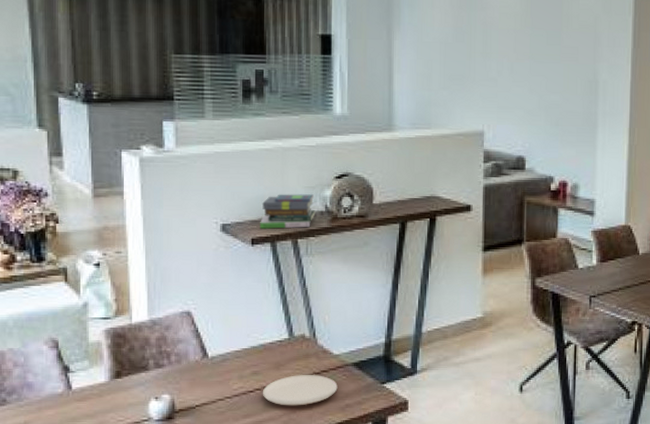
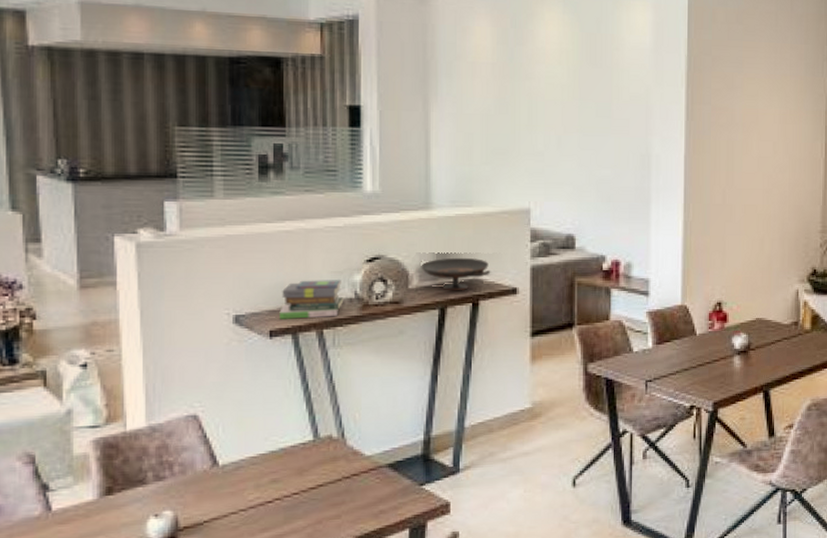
plate: present [262,375,338,406] -> none [282,479,370,516]
decorative bowl: none [383,176,447,207] -> present [419,257,491,291]

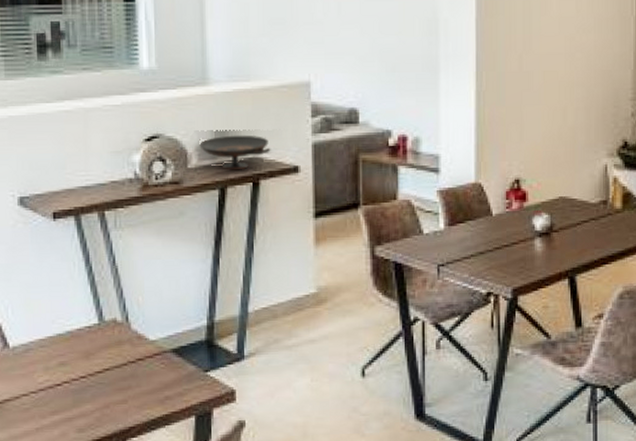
books: present [279,280,344,319] -> none [62,160,124,201]

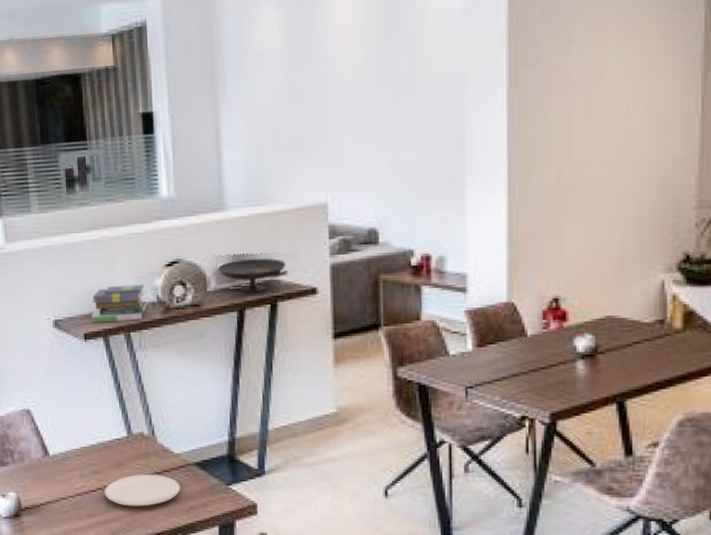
books: none [62,160,124,201] -> present [91,284,147,323]
plate: none [71,364,155,400] -> present [104,474,181,507]

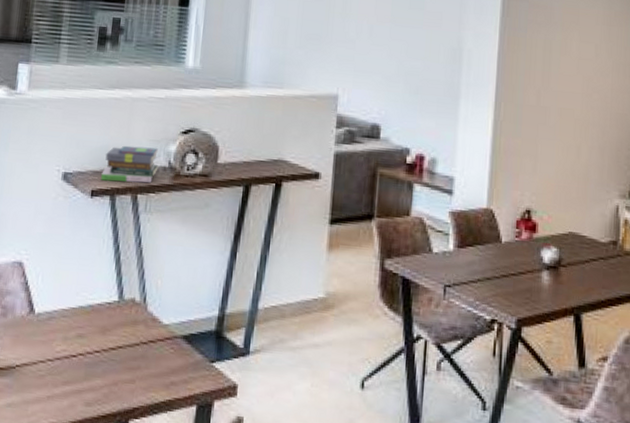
plate: present [104,474,181,507] -> none [85,342,164,378]
decorative bowl: present [216,258,289,293] -> none [229,136,296,170]

